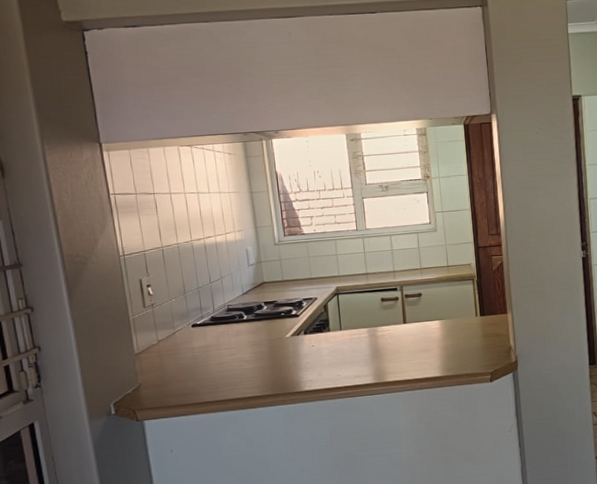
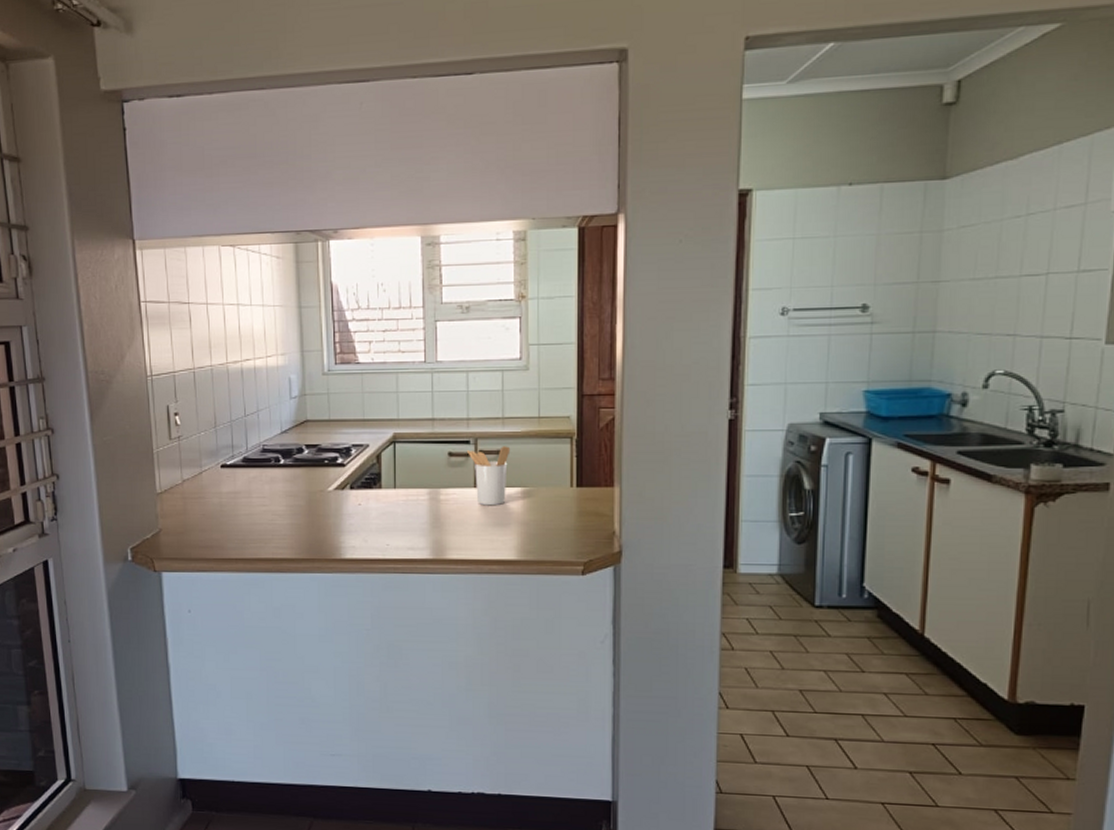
utensil holder: none [395,290,429,337] -> present [466,446,511,506]

